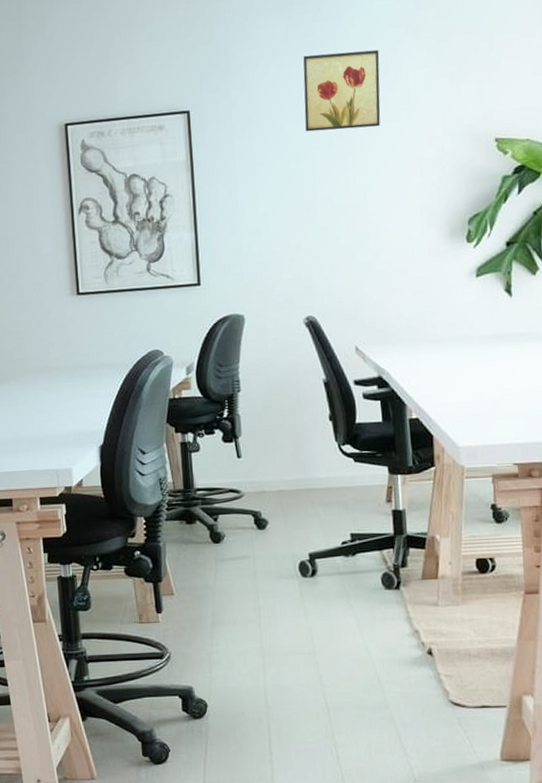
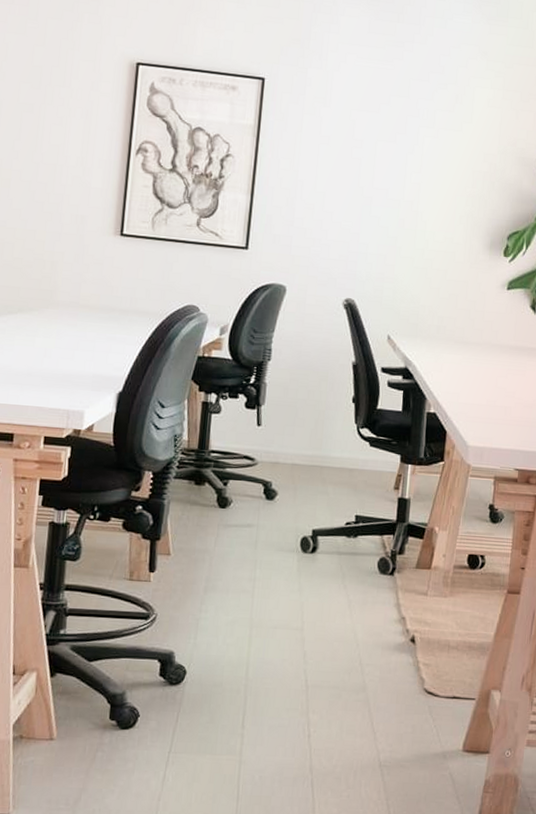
wall art: present [303,49,381,132] -> none [373,51,452,133]

